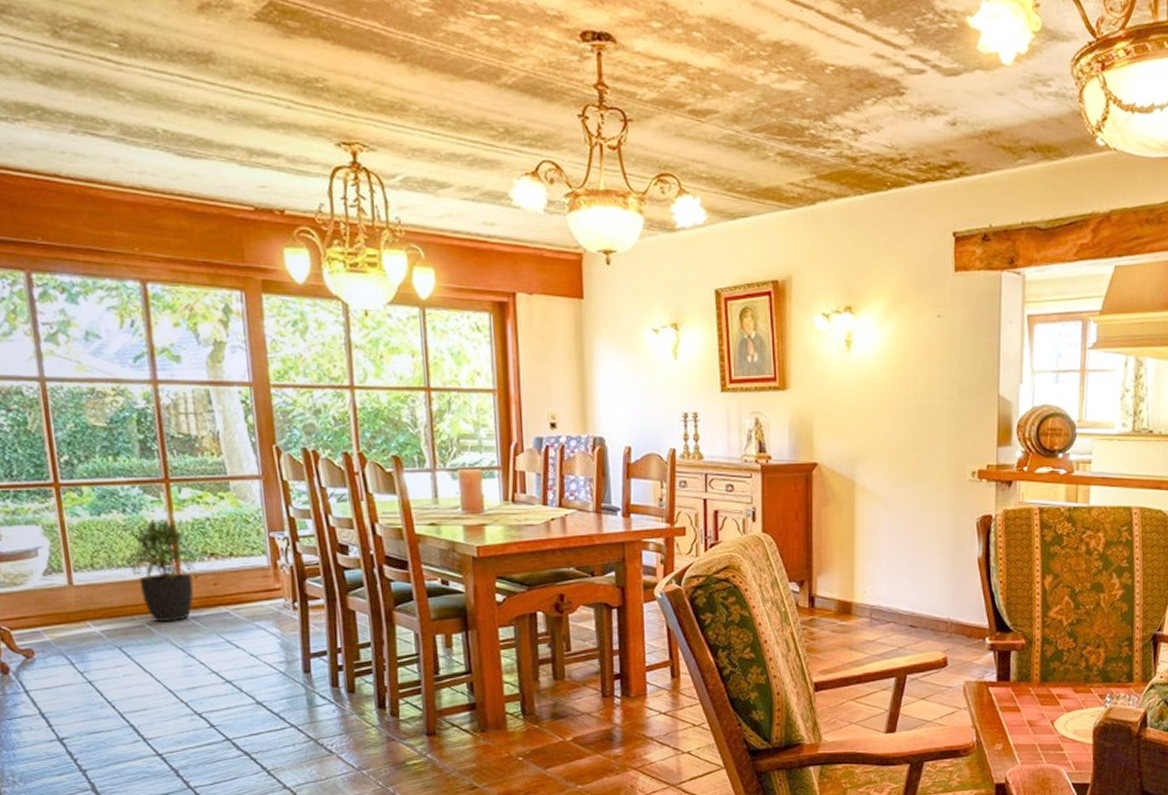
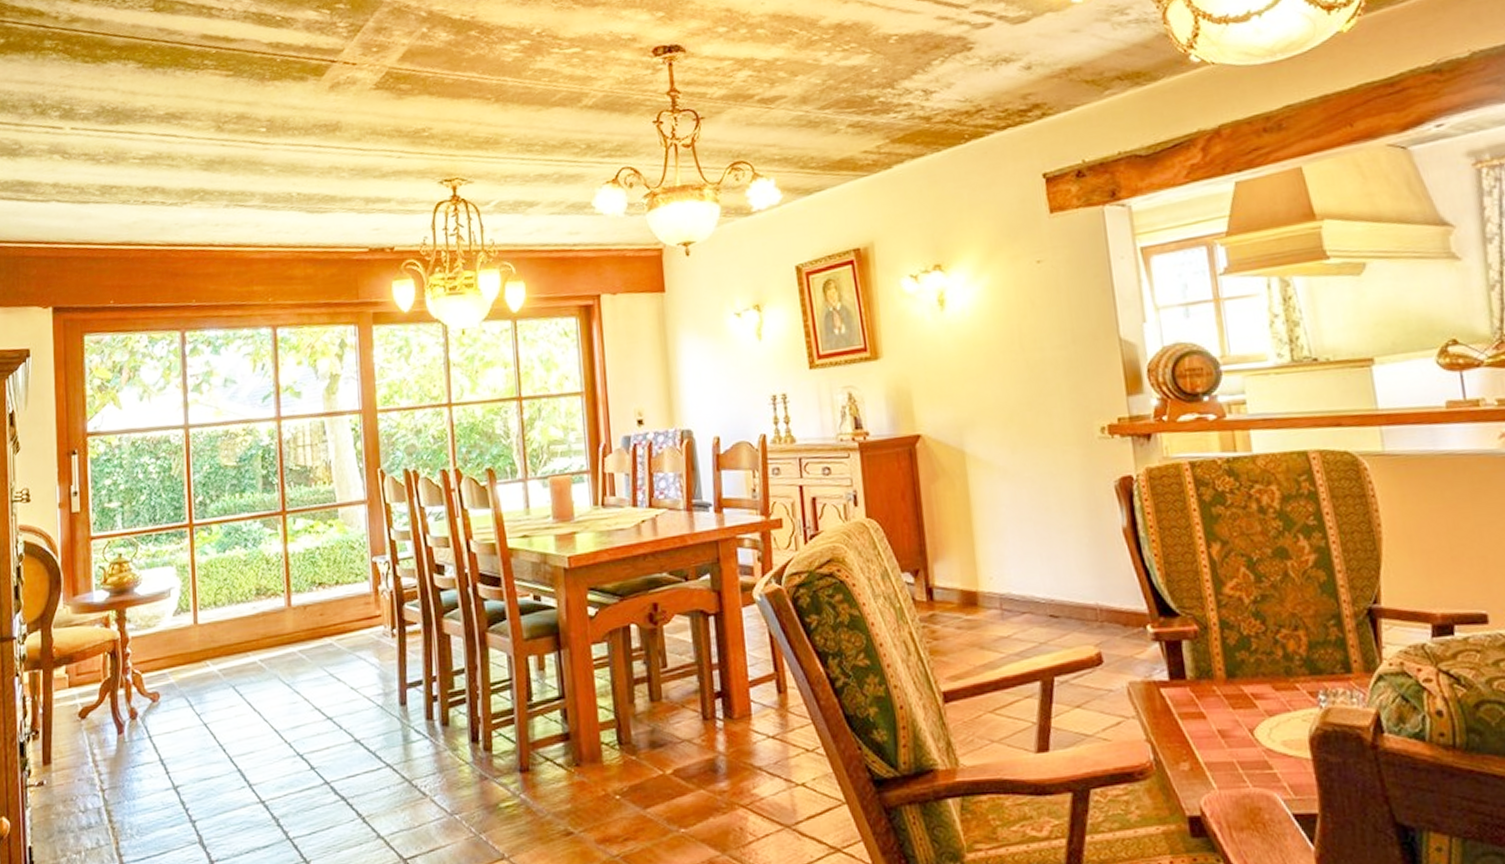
potted plant: present [123,519,198,623] -> none [243,551,307,658]

